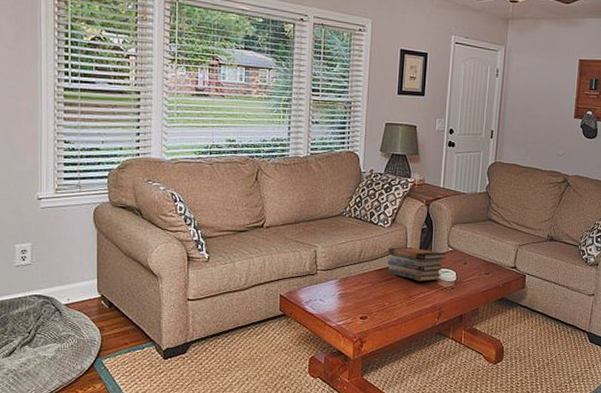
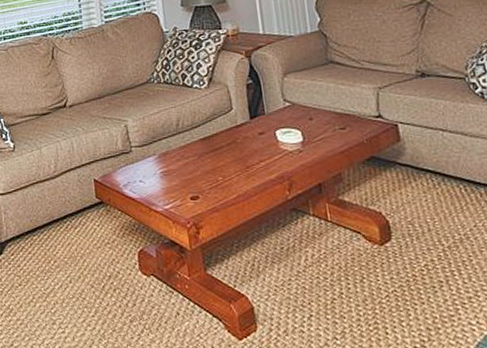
book stack: present [386,247,446,282] -> none [210,107,284,147]

